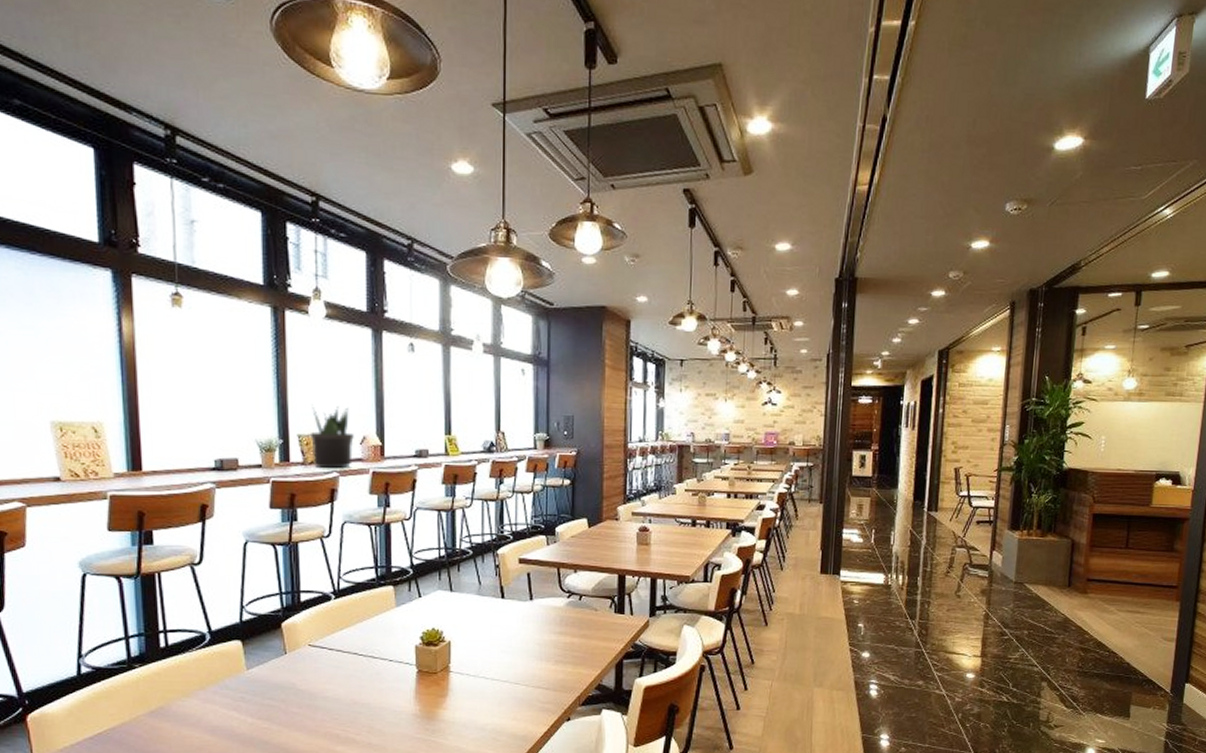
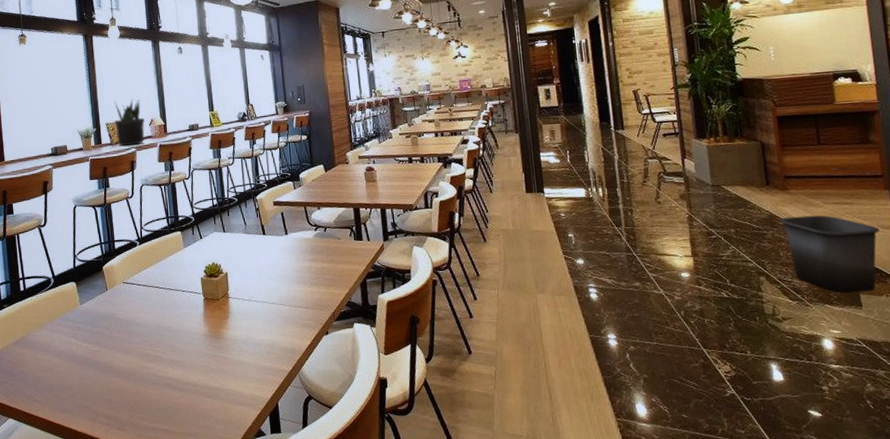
waste bin: none [1073,622,1162,703] -> present [779,215,879,293]

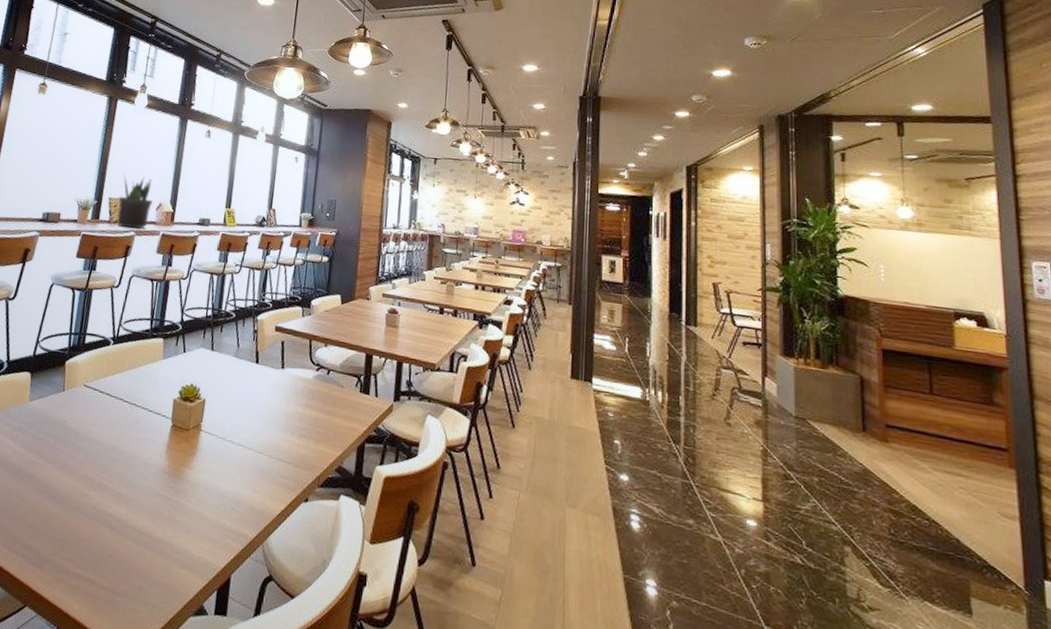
waste bin: present [779,215,879,293] -> none [875,475,1000,597]

